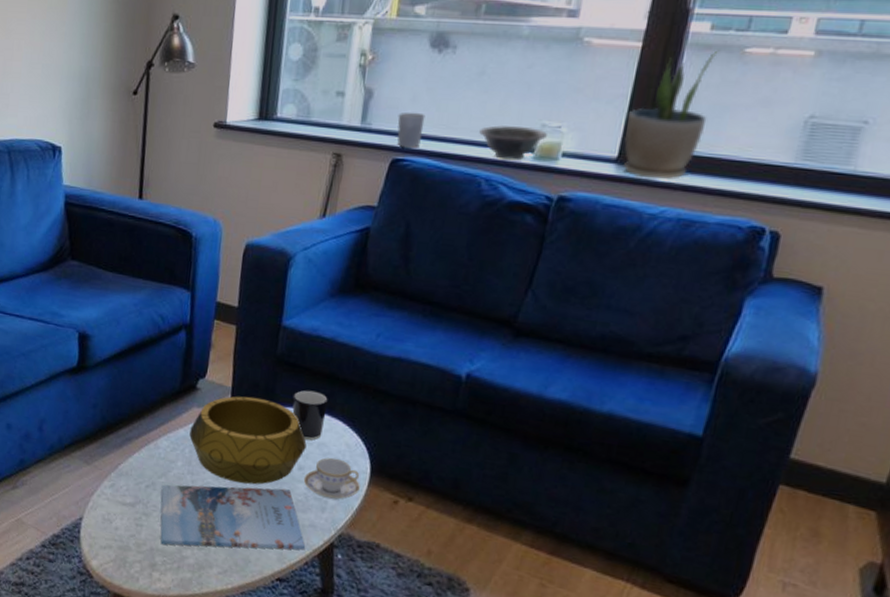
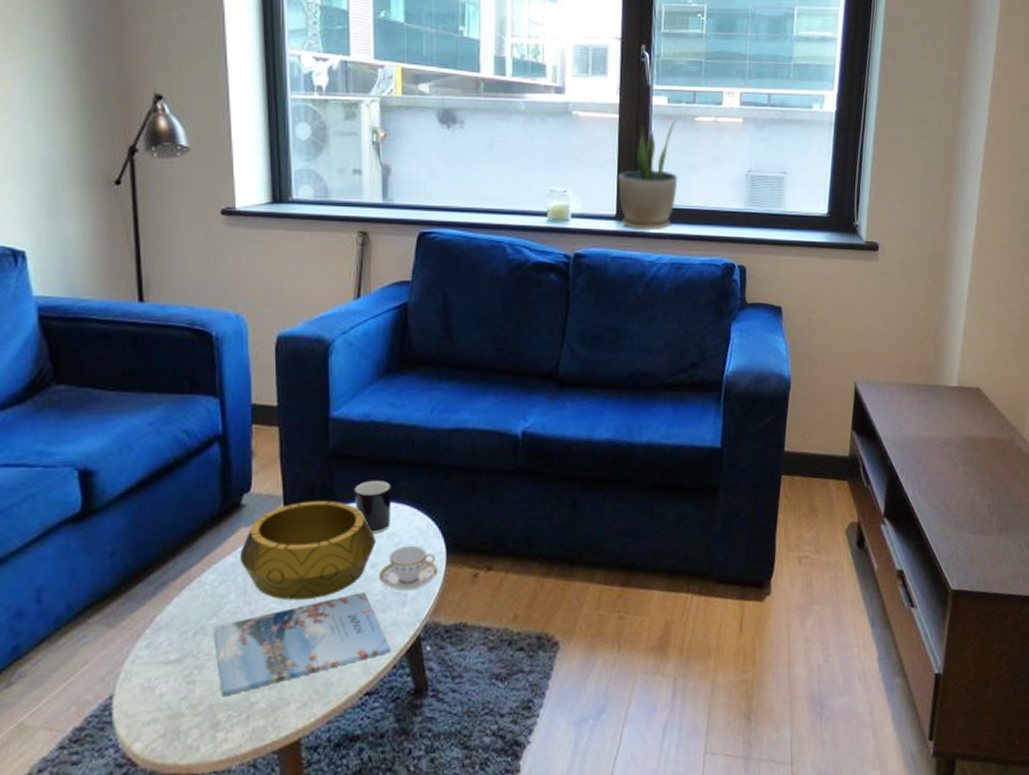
candle holder: present [397,112,426,148] -> none [418,185,445,220]
decorative bowl: present [479,125,548,160] -> none [497,193,557,224]

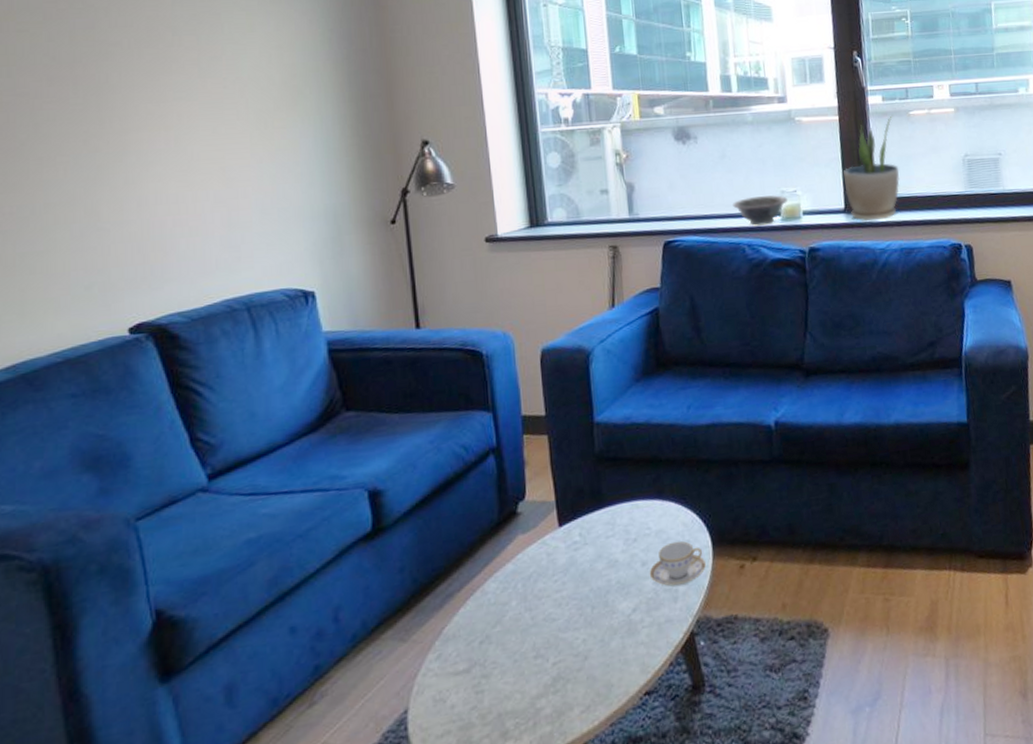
magazine: present [213,592,390,697] -> none [498,590,666,705]
decorative bowl: present [240,500,376,600] -> none [519,502,645,604]
mug: present [353,479,392,535] -> none [620,478,658,533]
decorative bowl: none [497,193,557,224] -> present [733,195,788,226]

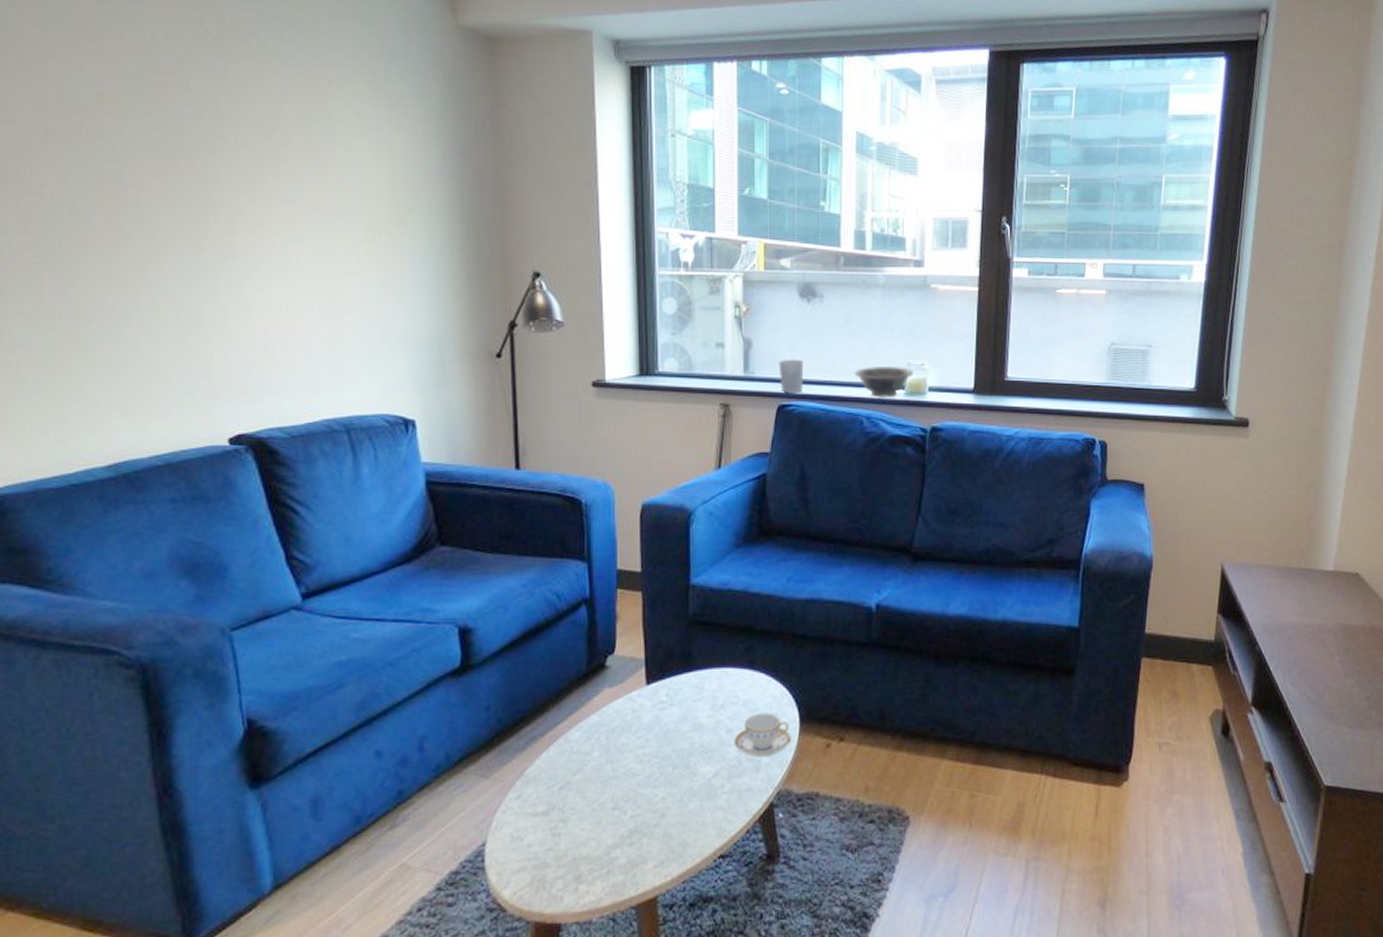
candle holder: none [660,197,686,230] -> present [778,359,804,393]
potted plant: present [842,115,900,222] -> none [976,292,1038,405]

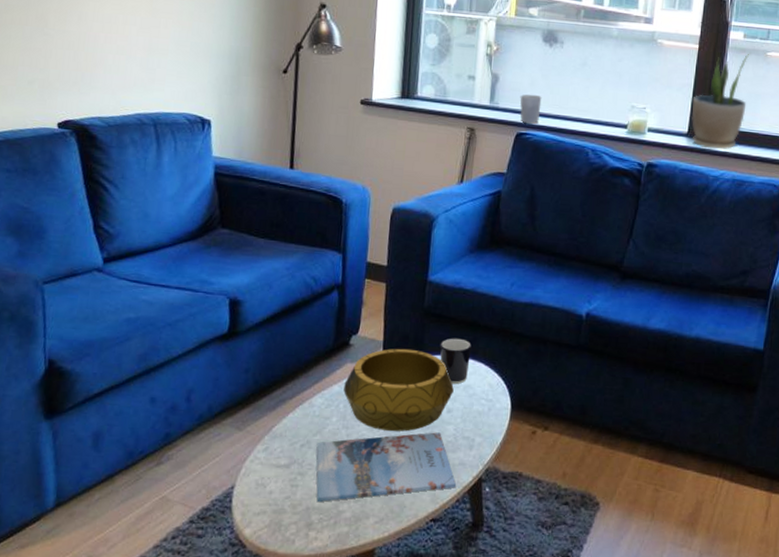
magazine: none [578,756,744,851] -> present [316,432,456,503]
decorative bowl: none [604,664,732,761] -> present [343,348,454,431]
mug: none [711,647,748,701] -> present [439,338,472,385]
teacup: present [733,712,791,757] -> none [452,398,503,437]
decorative bowl: present [855,367,915,398] -> none [585,106,637,134]
potted plant: none [976,292,1038,405] -> present [691,53,751,150]

